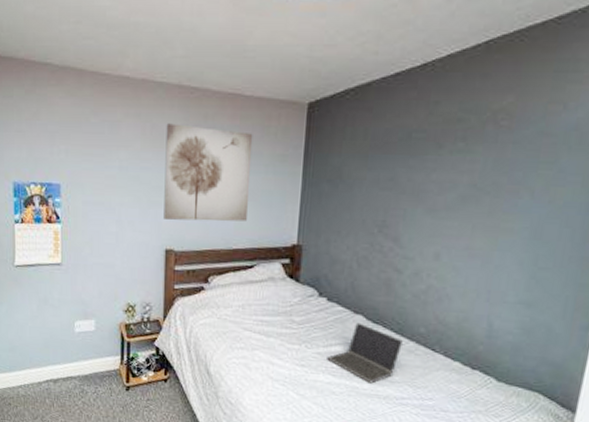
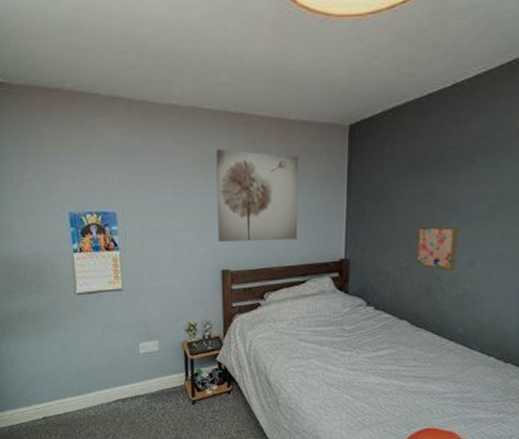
laptop computer: present [327,322,403,384] -> none [376,327,443,382]
wall art: none [374,213,425,265] -> present [415,226,460,272]

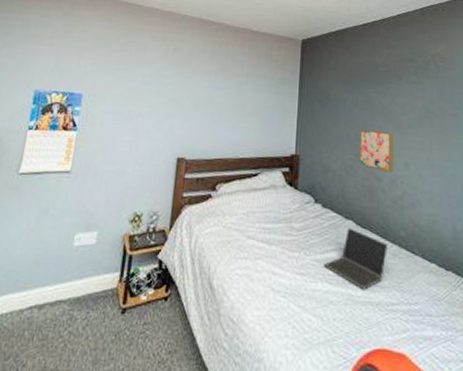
wall art: present [216,149,299,241] -> none [178,47,259,133]
laptop computer: none [376,327,443,382] -> present [324,228,387,290]

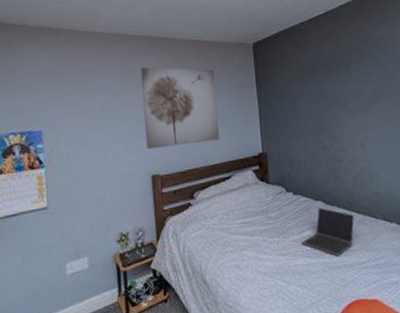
wall art: none [178,47,259,133] -> present [140,67,219,149]
wall art: present [358,129,395,173] -> none [318,117,352,154]

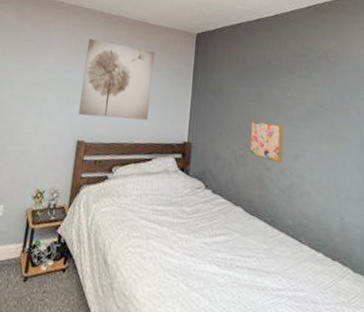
laptop computer: present [302,207,354,257] -> none [212,214,275,275]
wall art: none [318,117,352,154] -> present [248,120,285,164]

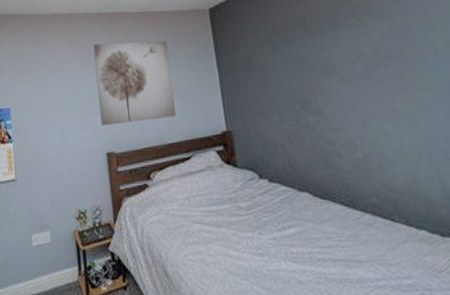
wall art: present [248,120,285,164] -> none [297,87,348,134]

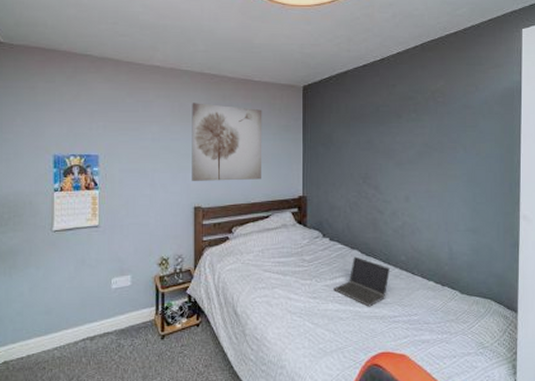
laptop computer: none [283,200,359,267] -> present [333,256,390,307]

